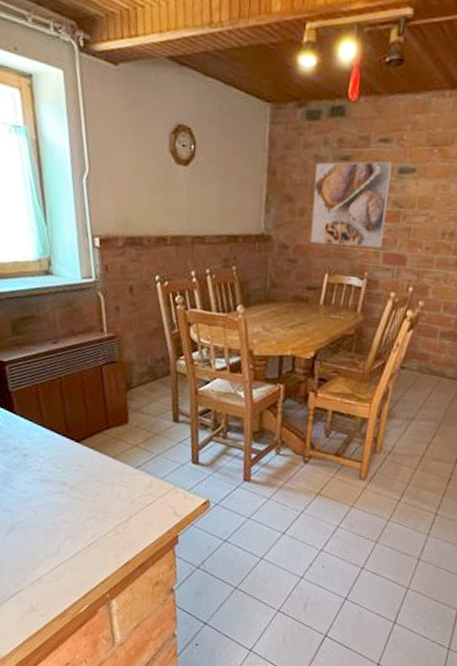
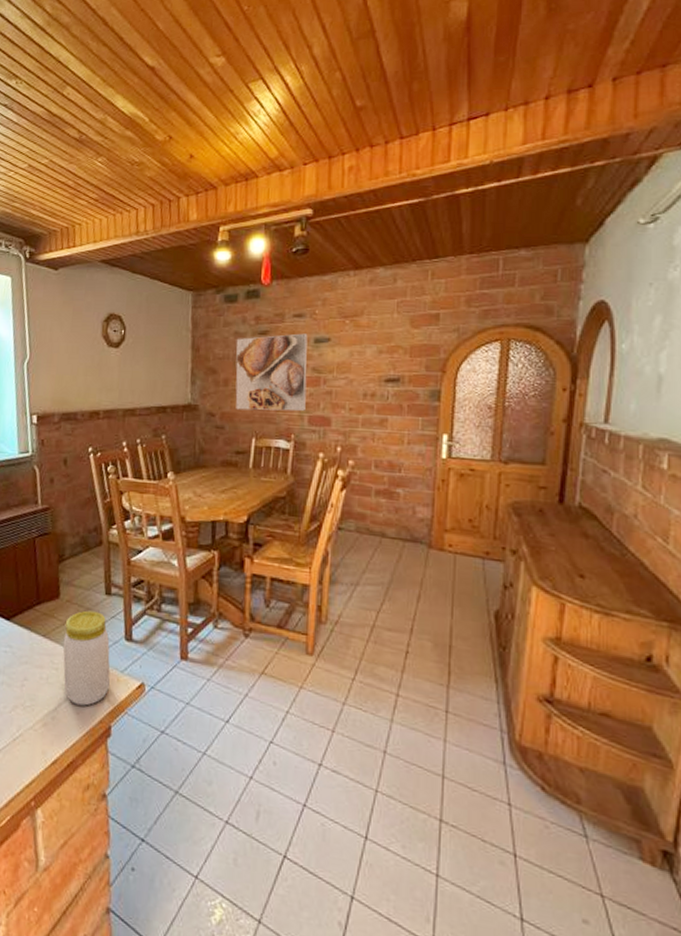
jar: none [132,436,178,519] -> present [63,610,111,706]

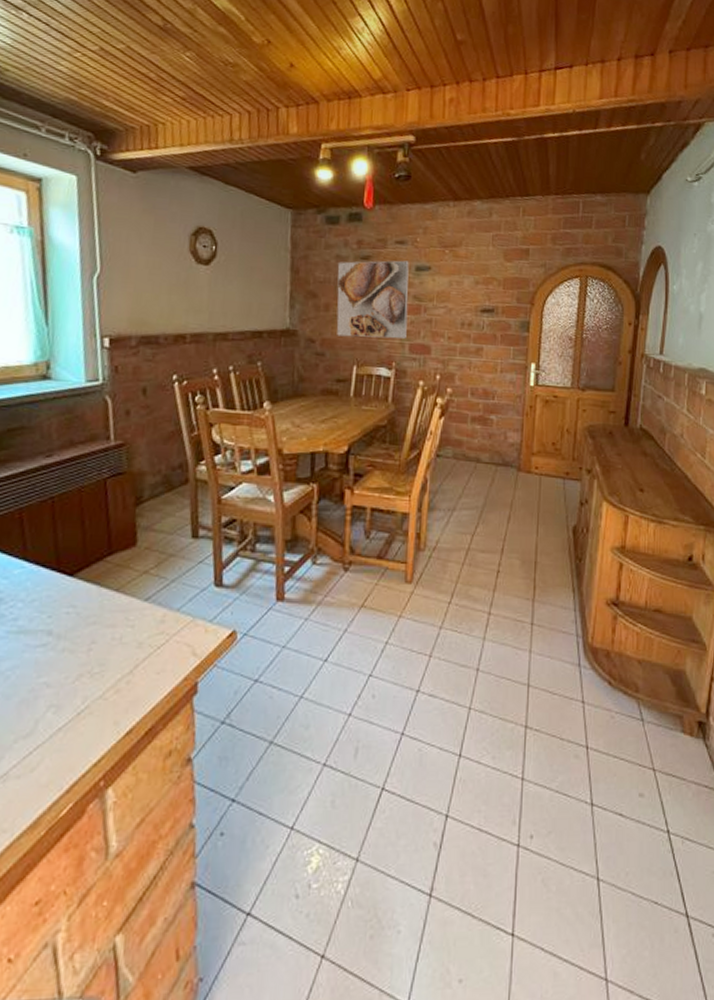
jar: present [63,610,111,706] -> none [140,557,197,664]

